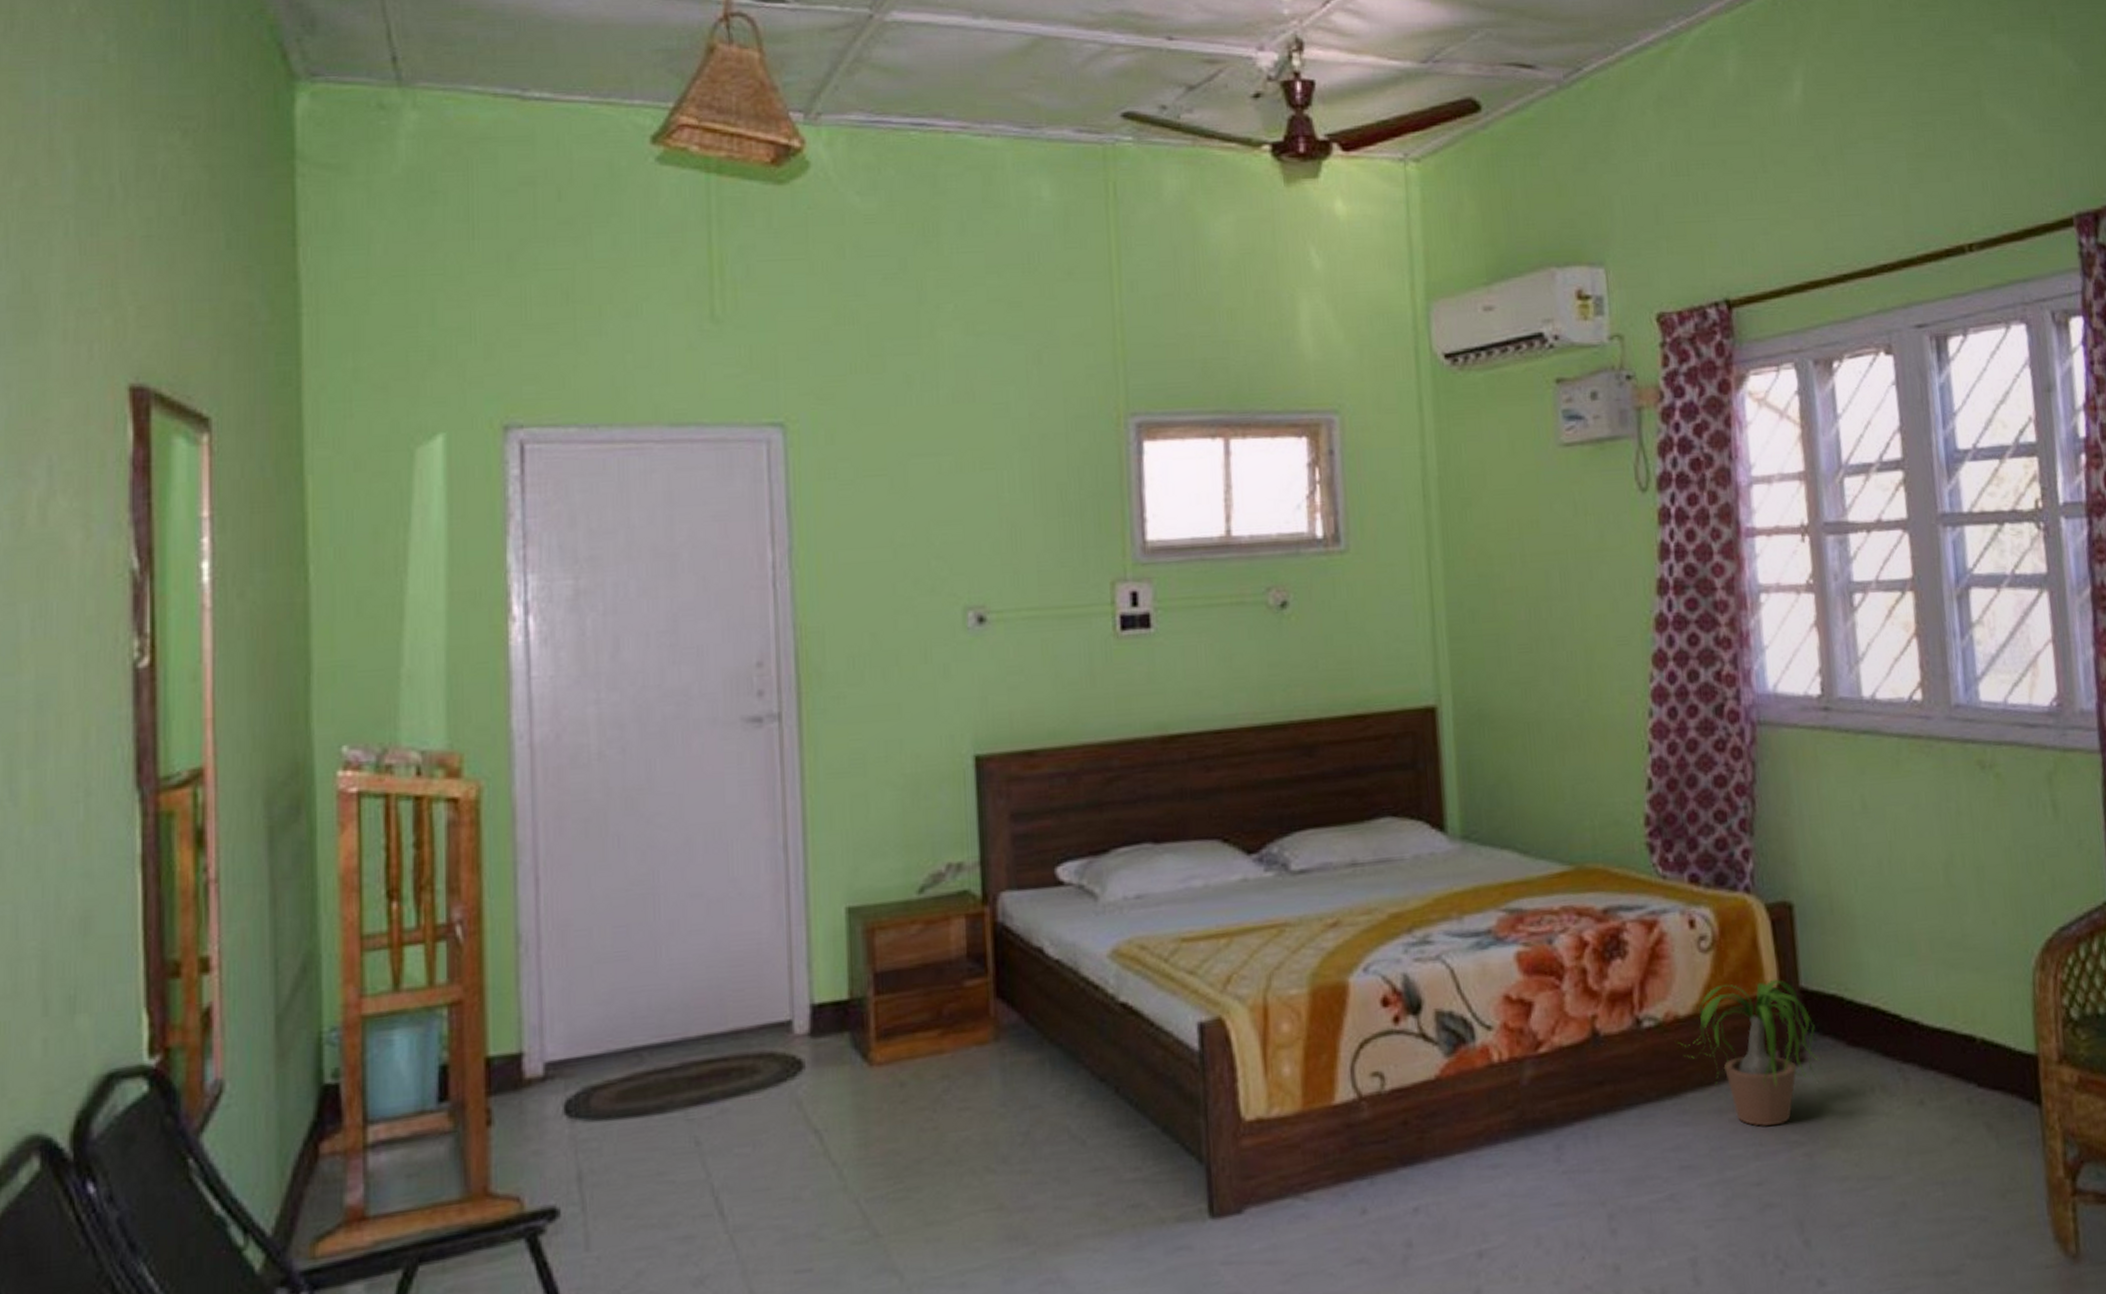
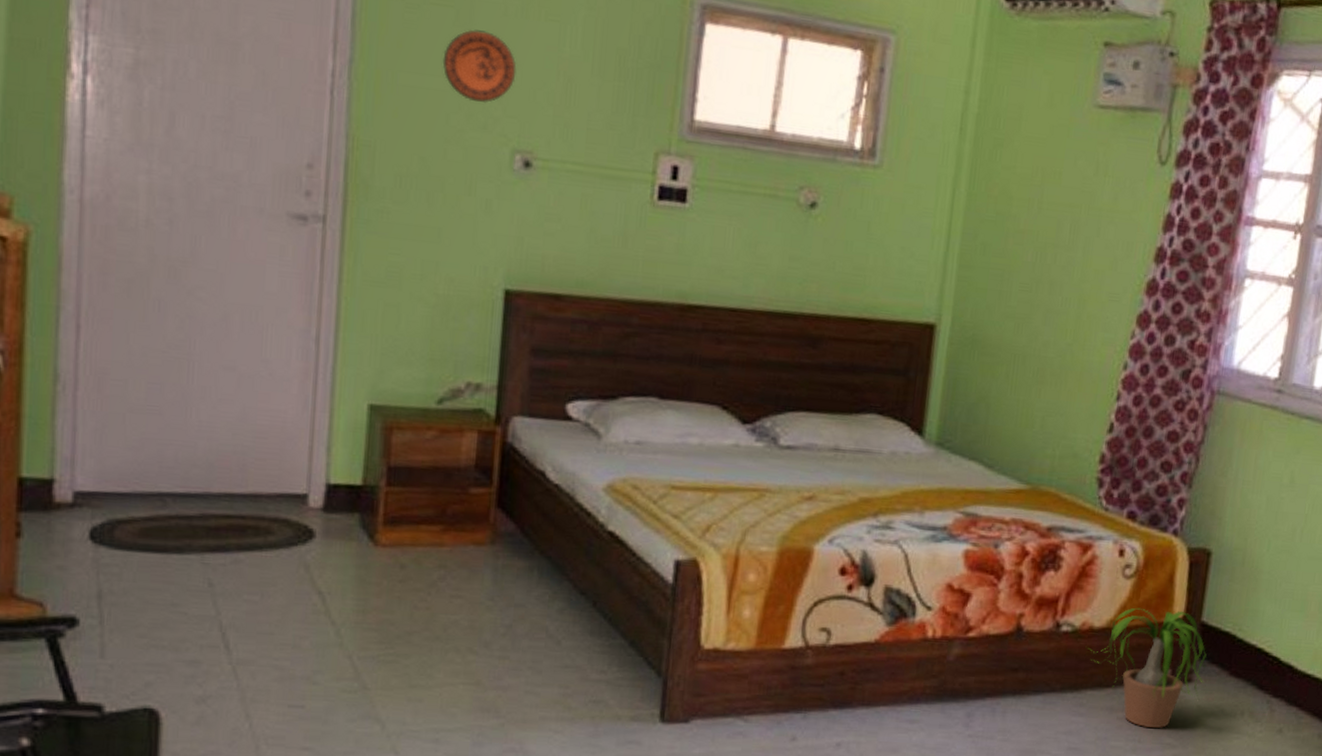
decorative plate: none [882,493,958,566] -> present [442,29,517,104]

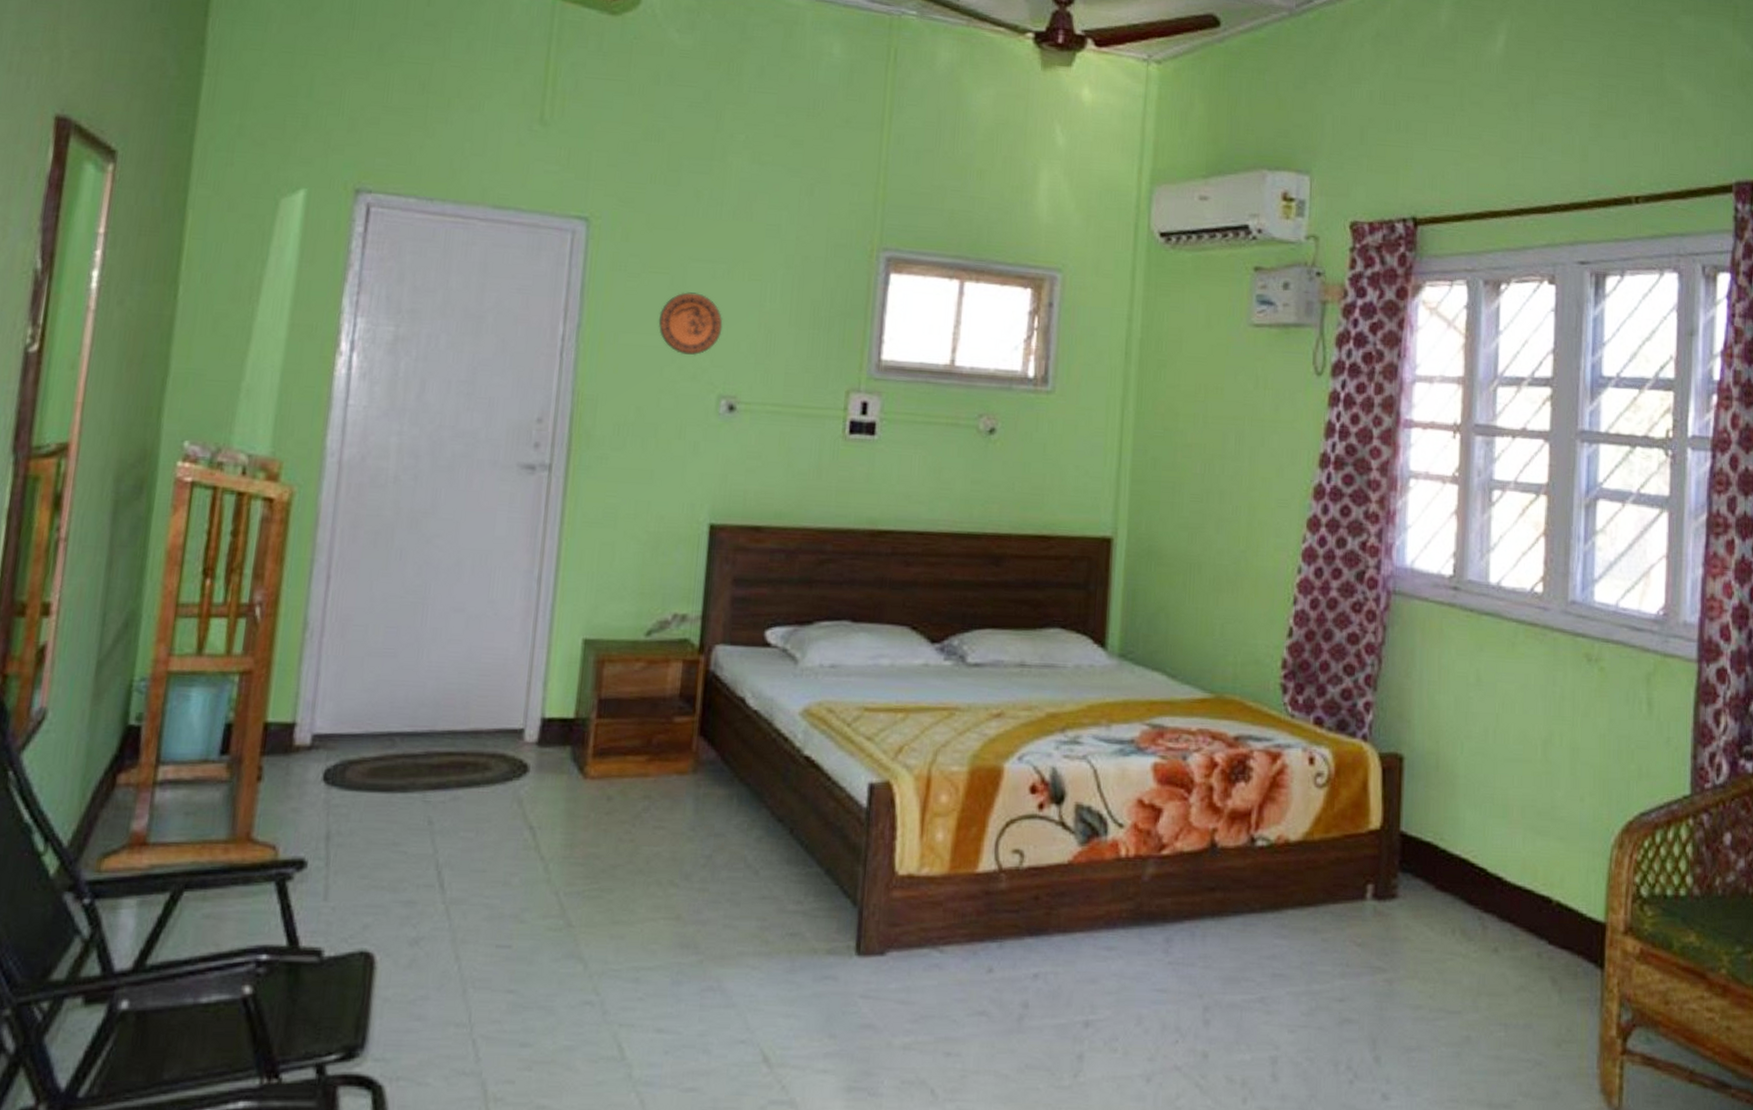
potted plant: present [1089,607,1207,728] -> none [1286,818,1410,951]

